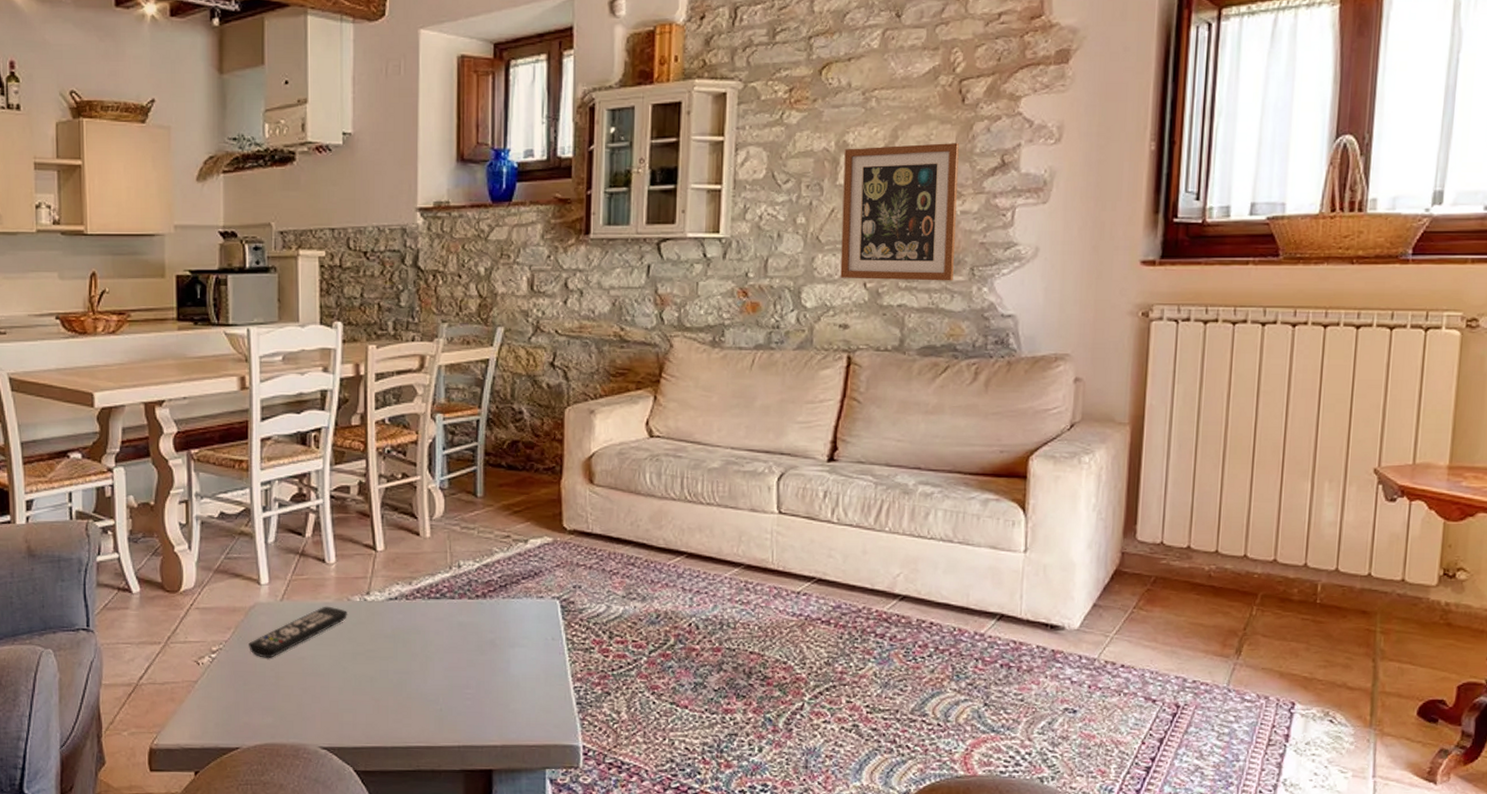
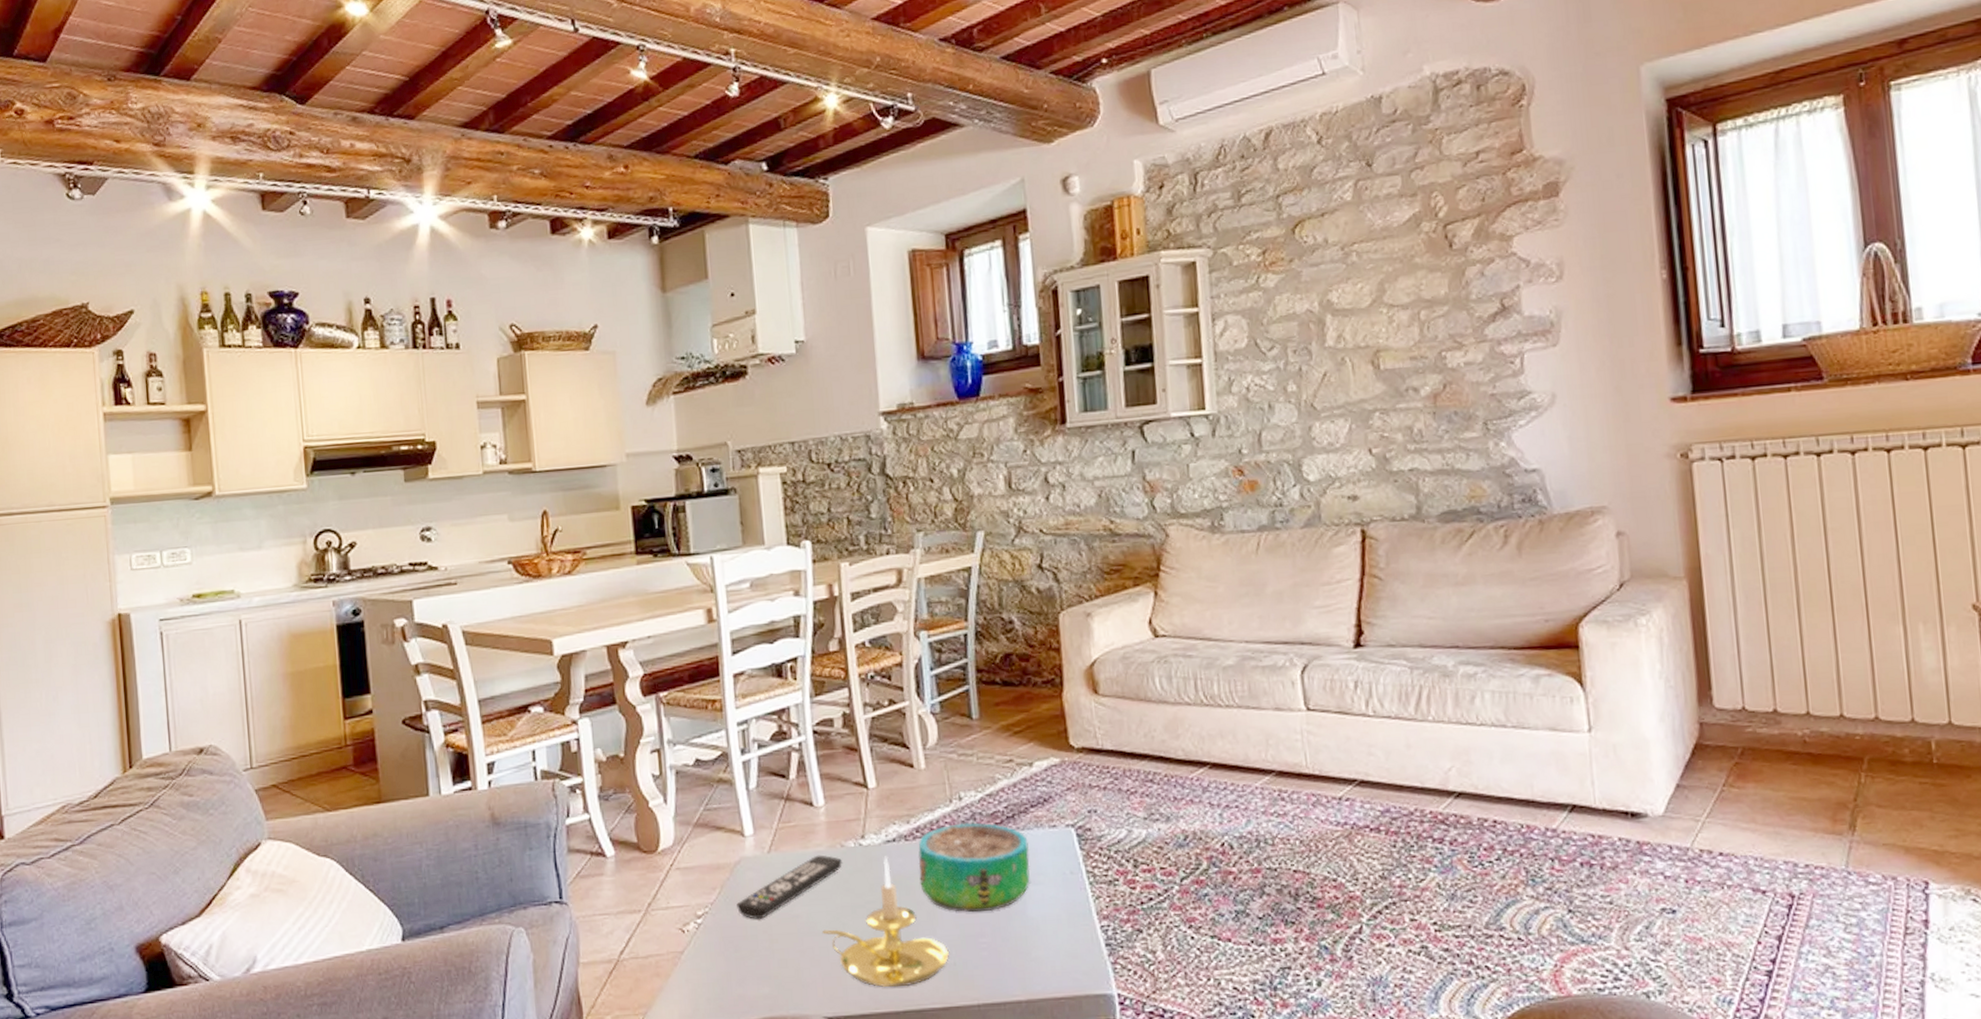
candle holder: none [325,612,436,726] -> present [823,856,949,988]
decorative bowl: none [416,588,517,667] -> present [918,822,1030,913]
wall art: present [840,143,959,281] -> none [1329,291,1466,446]

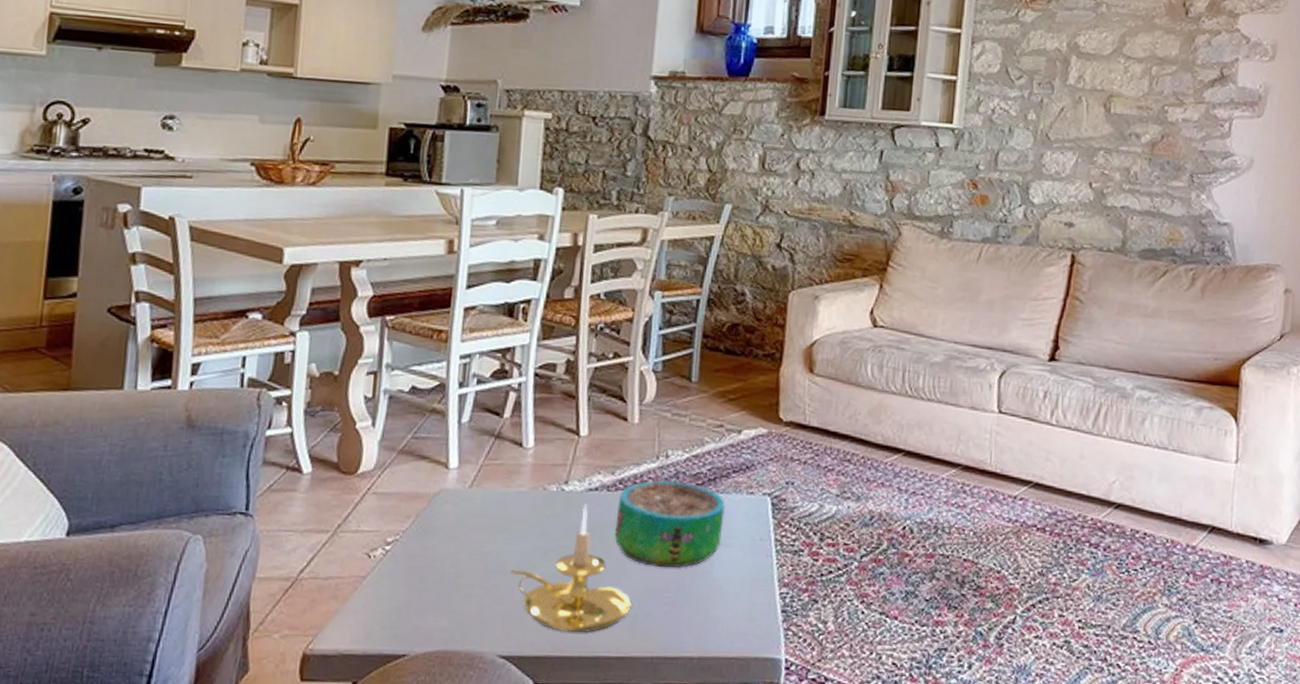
remote control: present [737,855,843,919] -> none [428,495,543,552]

